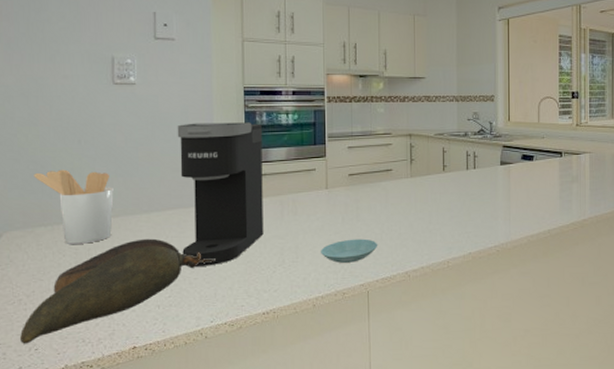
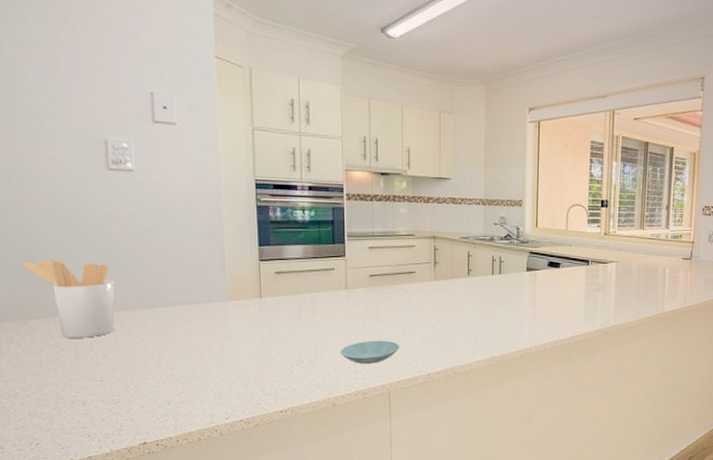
seed pod: present [20,238,217,344] -> none [18,334,230,439]
coffee maker: present [177,122,264,266] -> none [182,215,280,364]

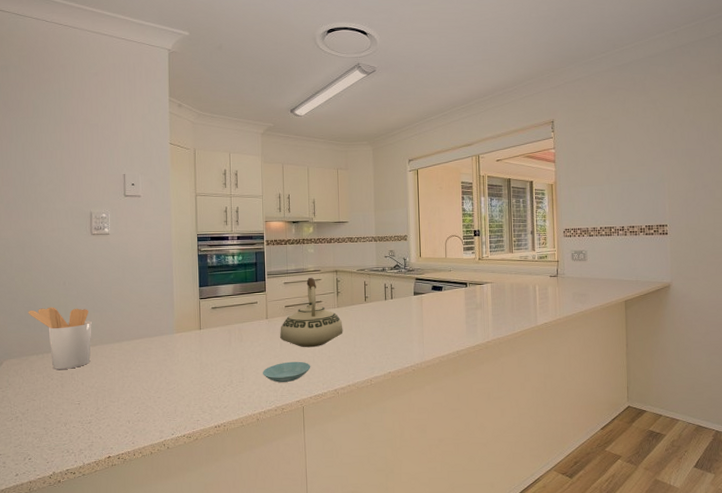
teakettle: none [362,242,441,325] -> present [280,277,343,348]

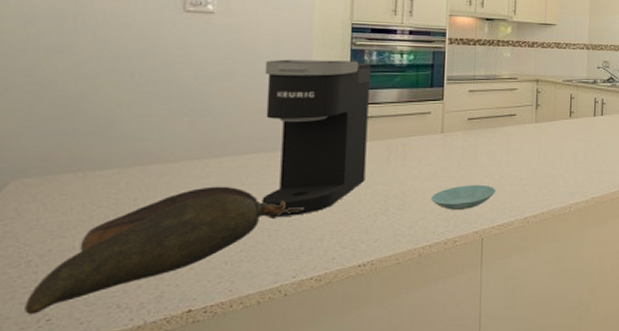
seed pod: none [17,363,176,455] -> present [25,186,305,315]
utensil holder: present [28,307,92,370] -> none [62,106,175,194]
coffee maker: none [143,264,215,387] -> present [261,59,371,217]
teakettle: present [280,277,343,348] -> none [458,86,541,169]

